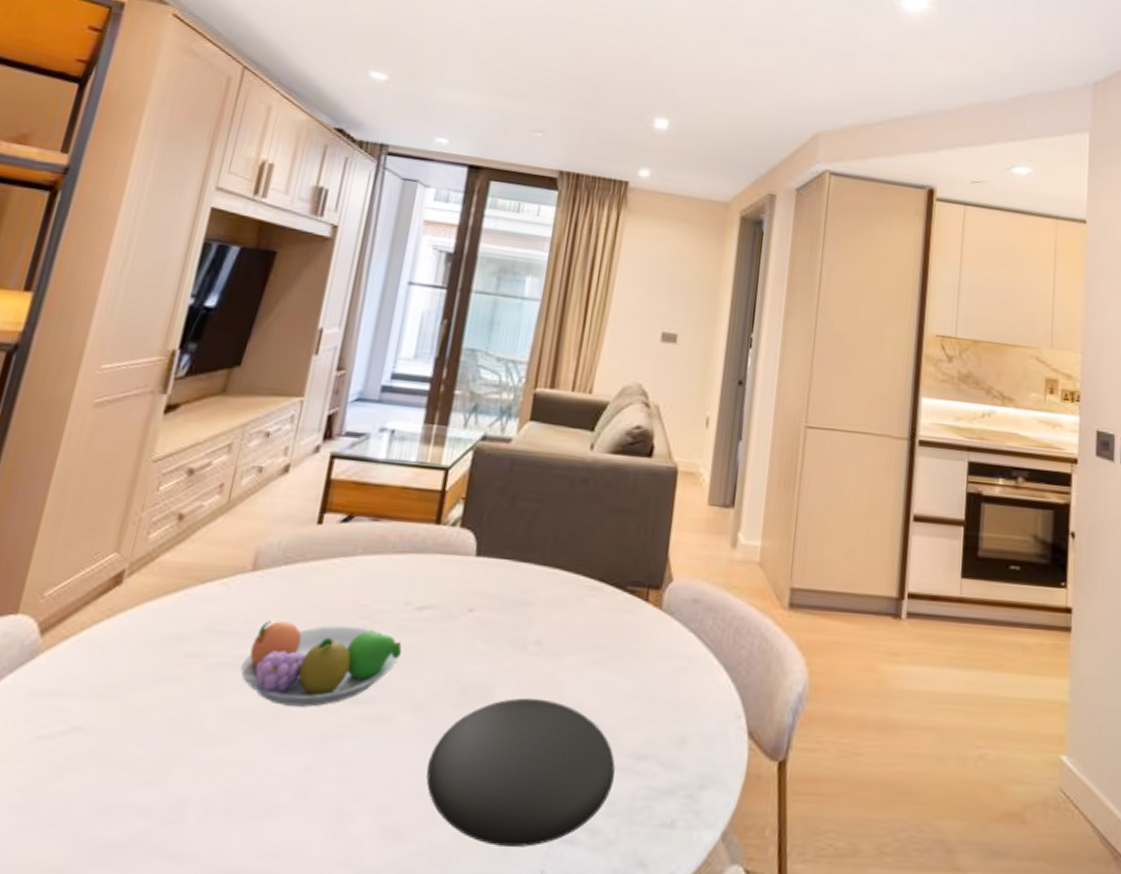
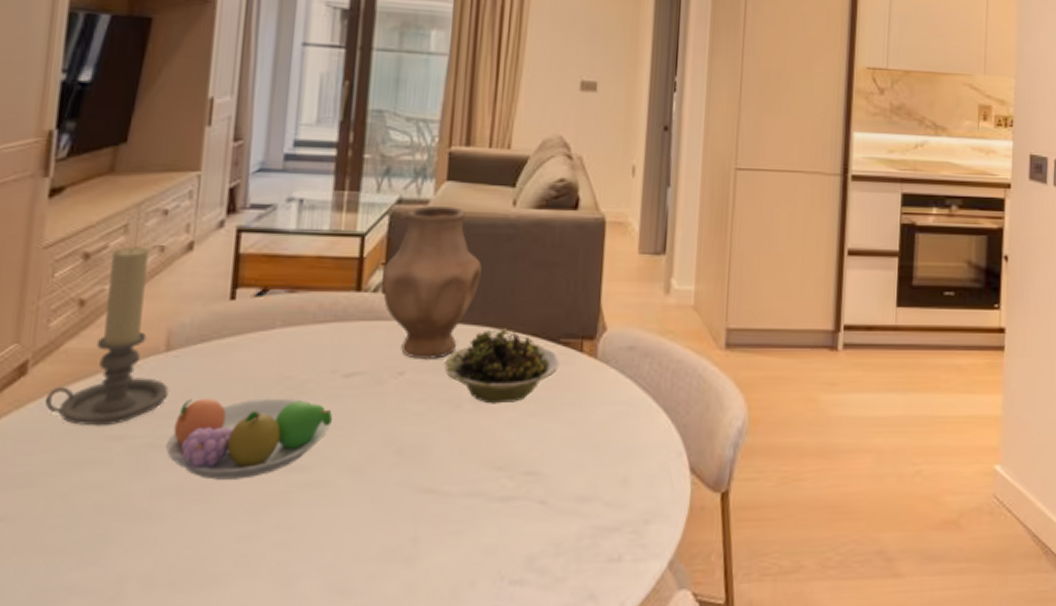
candle holder: none [134,465,251,642] -> present [44,246,169,427]
plate: present [426,698,615,847] -> none [370,453,560,593]
vase: none [460,444,557,599] -> present [382,205,482,361]
bowl: none [513,570,625,649] -> present [444,326,560,404]

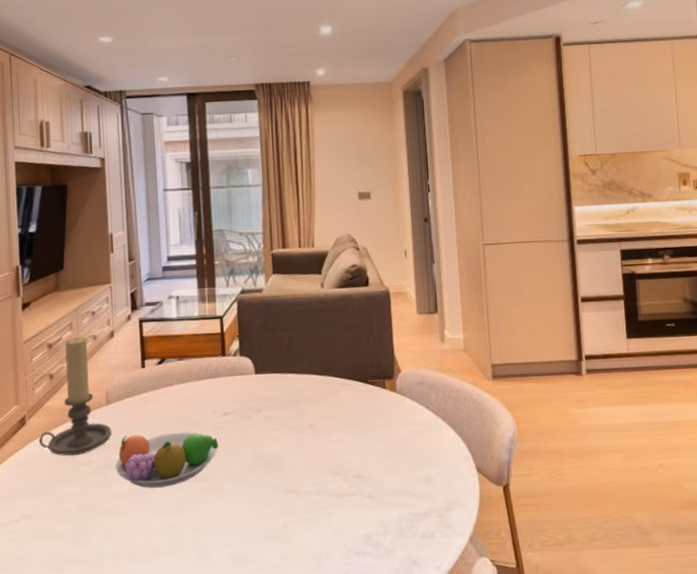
vase: present [382,205,482,361] -> none [238,291,306,401]
bowl: present [444,326,560,404] -> none [288,374,370,429]

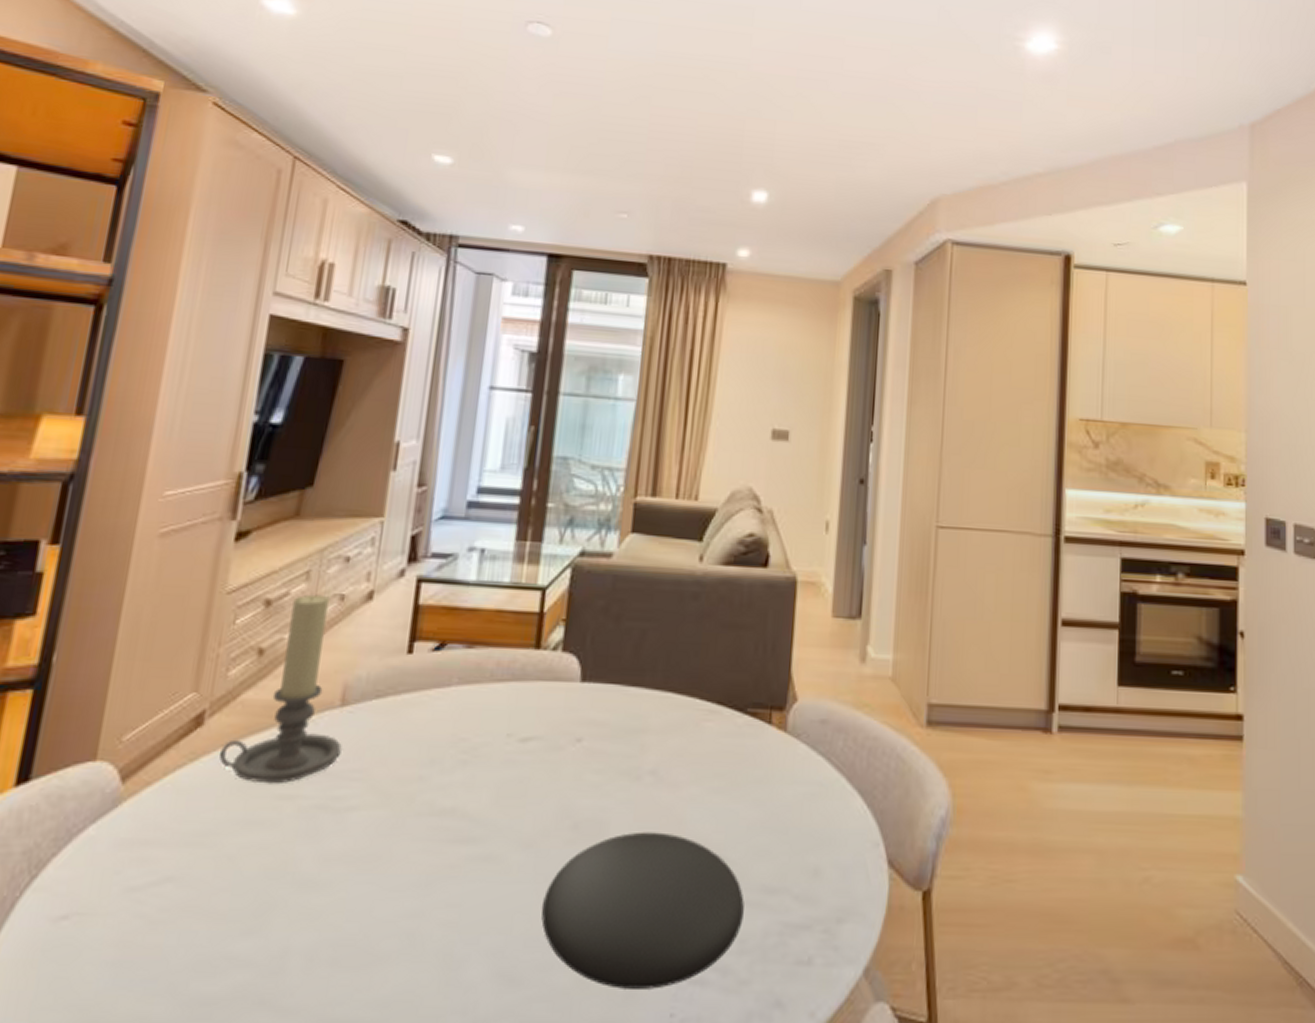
fruit bowl: present [116,432,218,488] -> none [336,758,507,849]
plate: none [253,463,384,561] -> present [541,832,745,989]

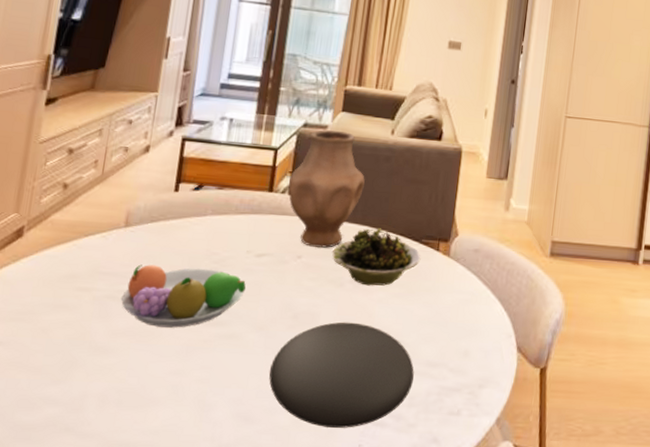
candle holder: present [218,594,342,785] -> none [34,146,126,280]
fruit bowl: none [336,758,507,849] -> present [121,264,246,328]
vase: none [561,558,666,727] -> present [288,130,365,249]
bowl: none [624,692,747,778] -> present [332,227,421,286]

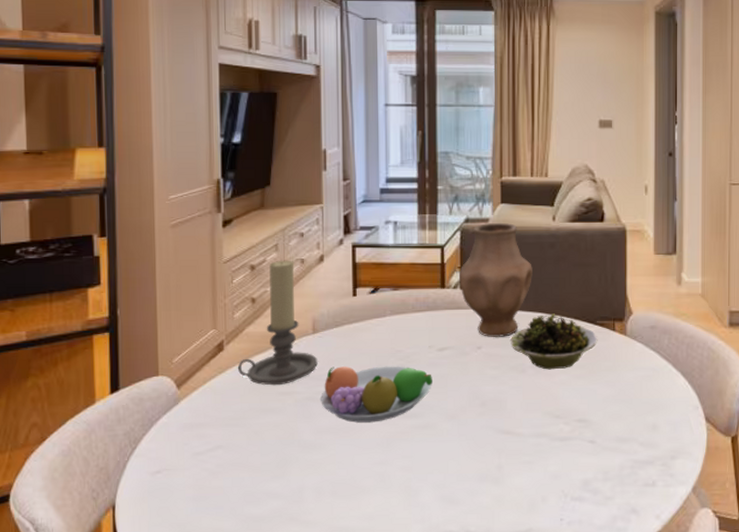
candle holder: none [34,146,126,280] -> present [237,260,318,386]
plate: present [269,322,414,428] -> none [467,405,605,505]

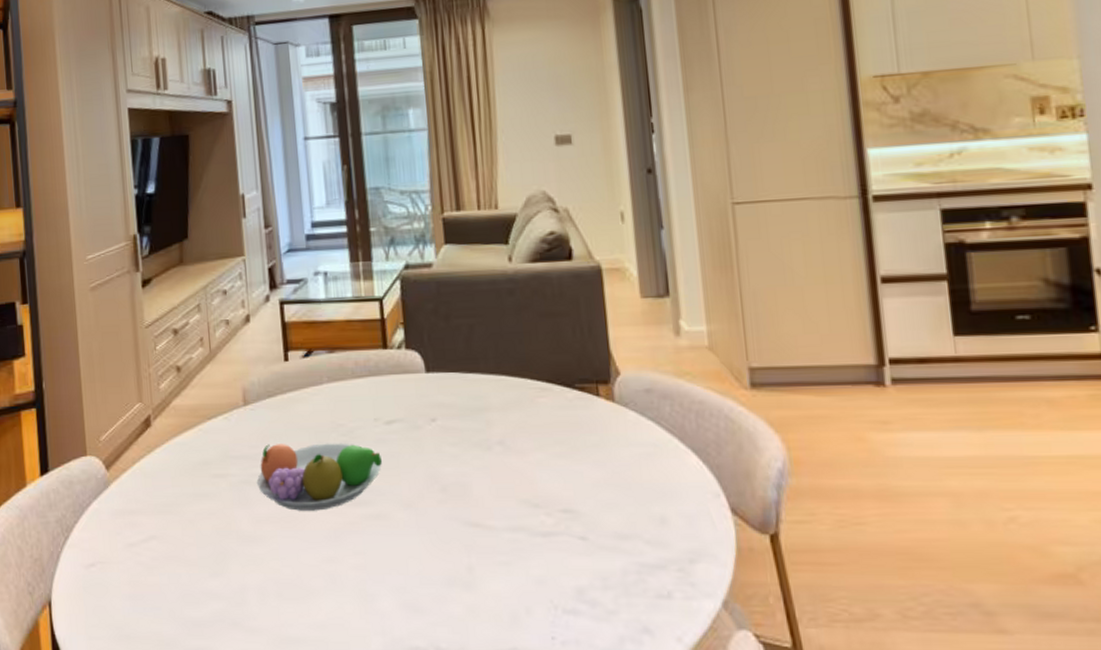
candle holder: present [237,260,318,386] -> none [166,321,252,467]
vase: present [459,222,532,338] -> none [403,267,490,408]
bowl: present [511,312,598,370] -> none [470,374,579,447]

